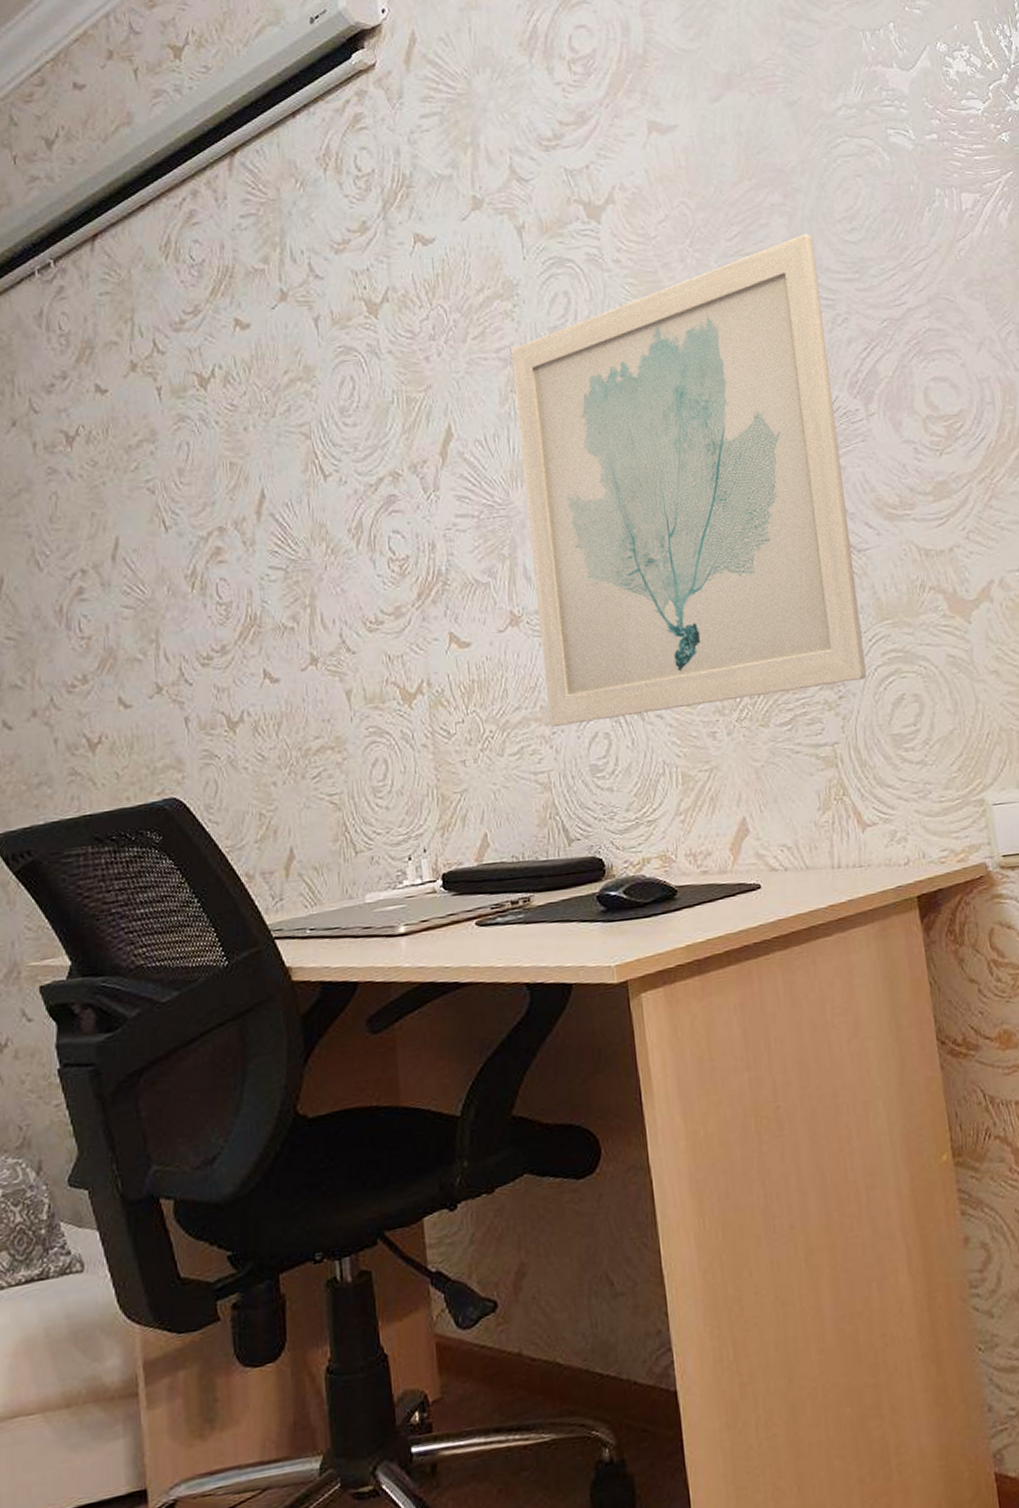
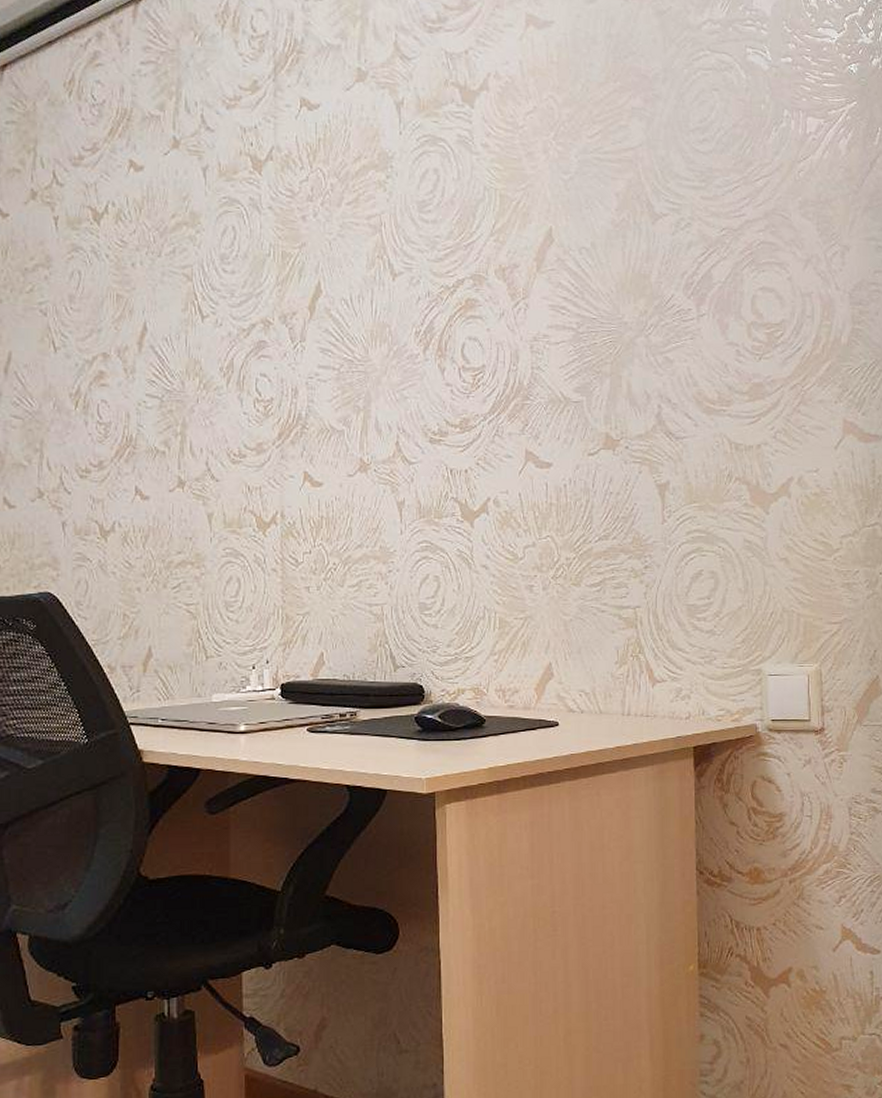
wall art: present [511,234,866,727] -> none [381,139,671,566]

